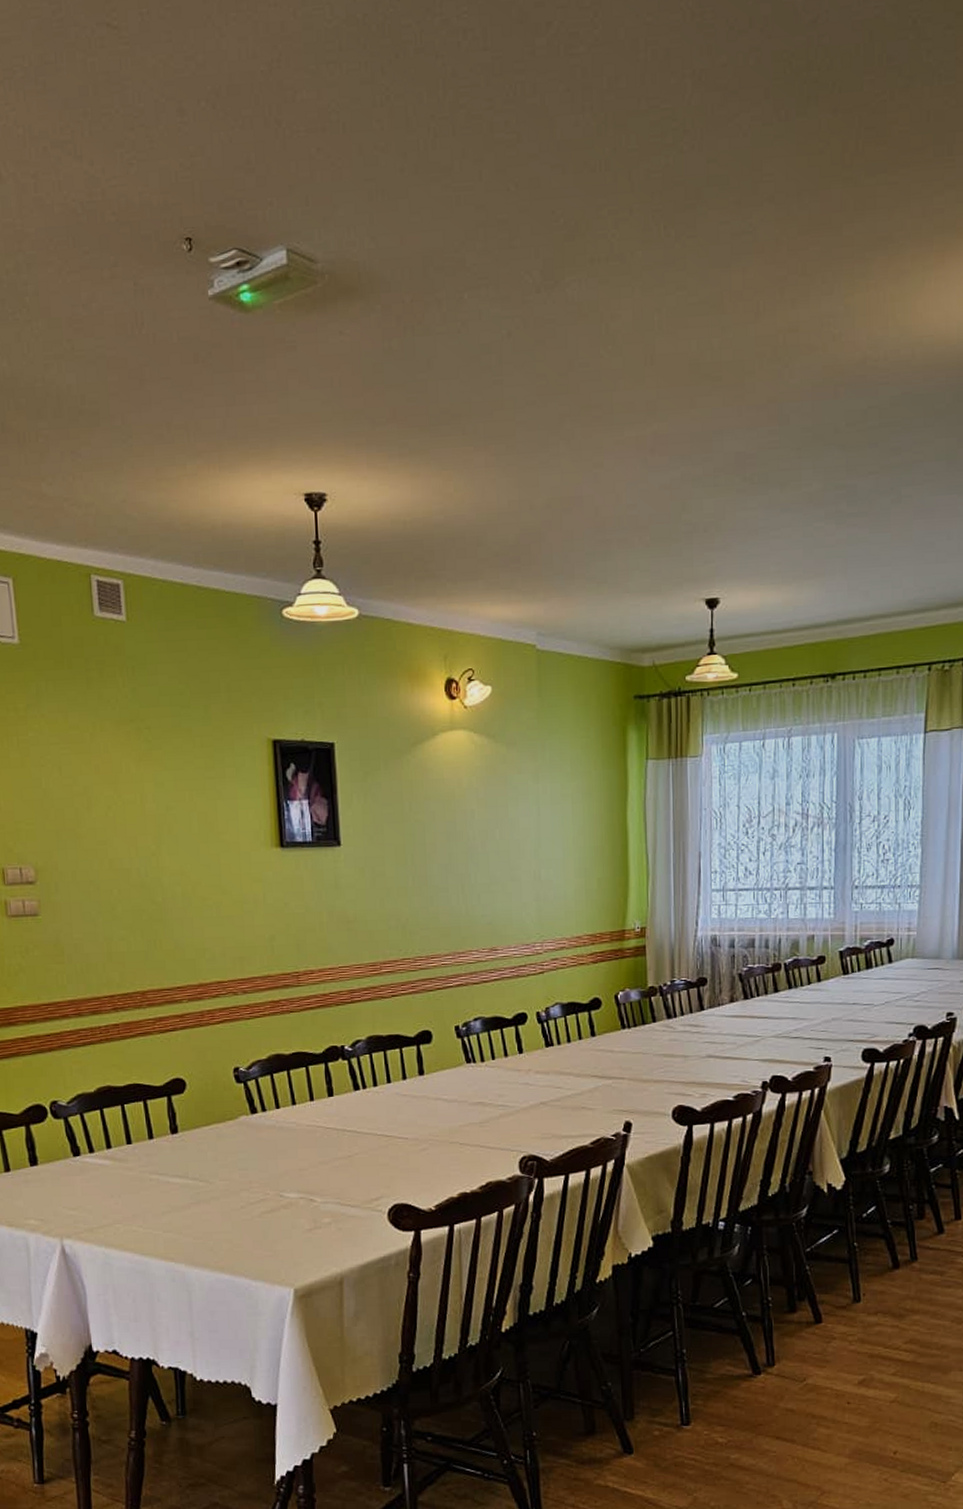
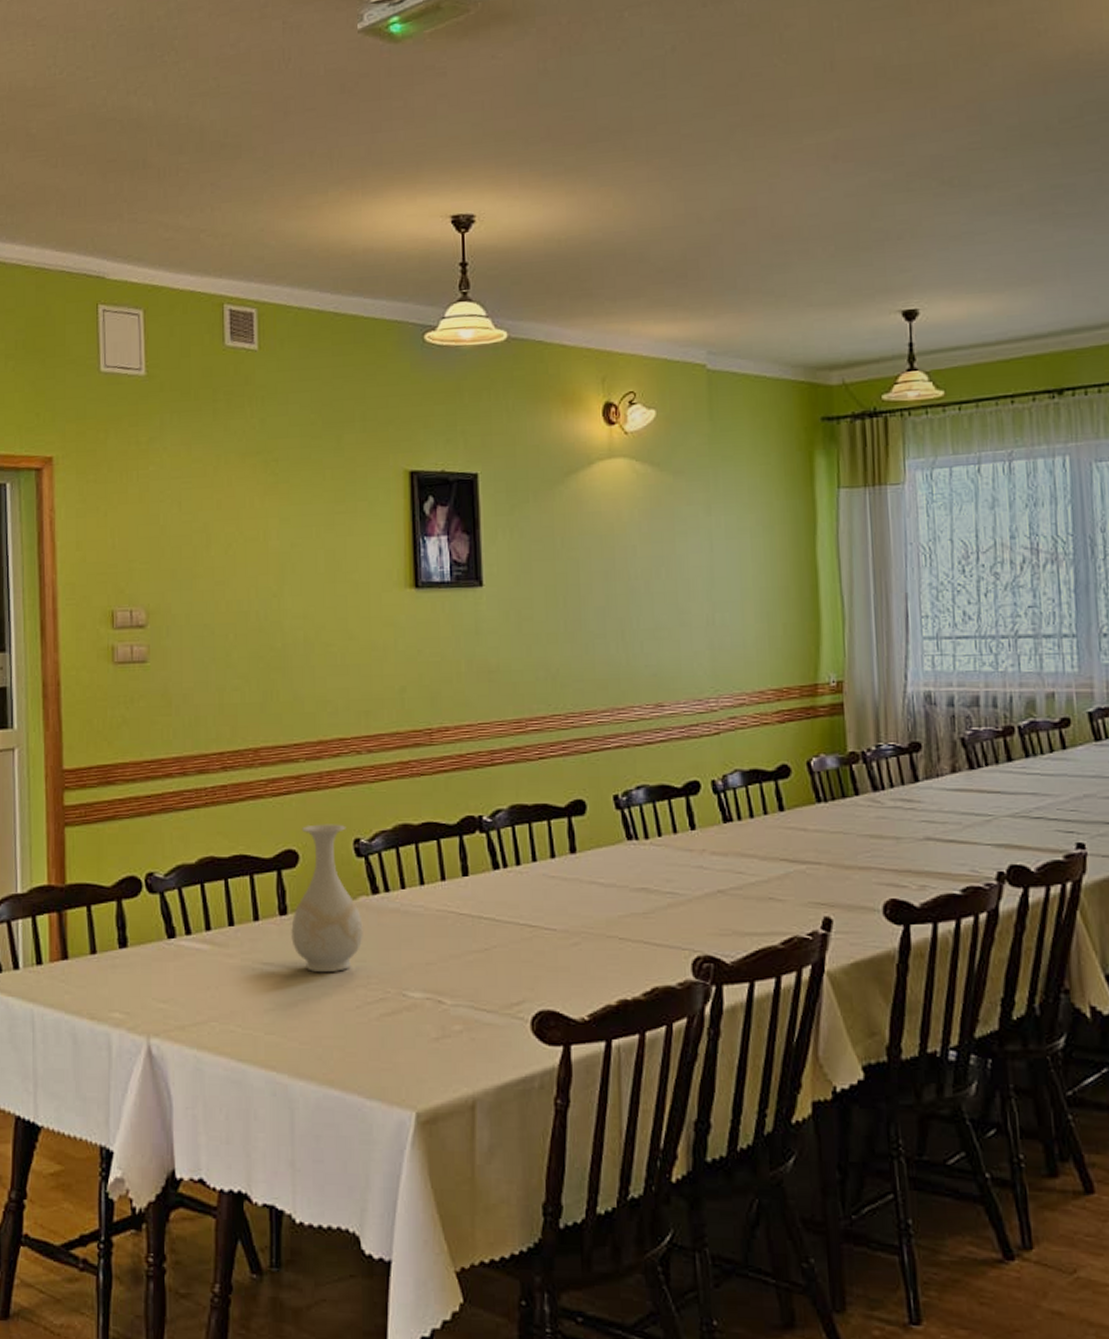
vase: none [182,1055,245,1181] -> present [291,824,363,973]

